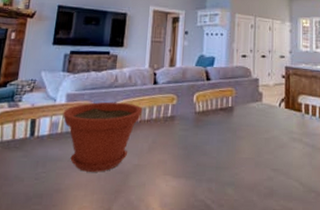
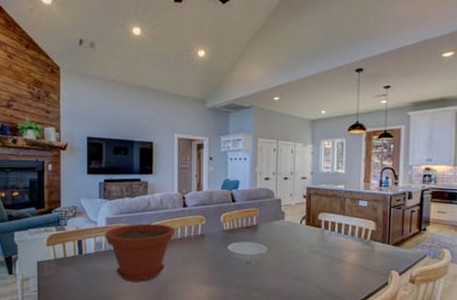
serving bowl: none [199,125,244,152] -> present [227,242,267,263]

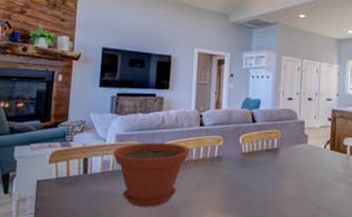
serving bowl: present [227,242,267,263] -> none [245,166,289,190]

